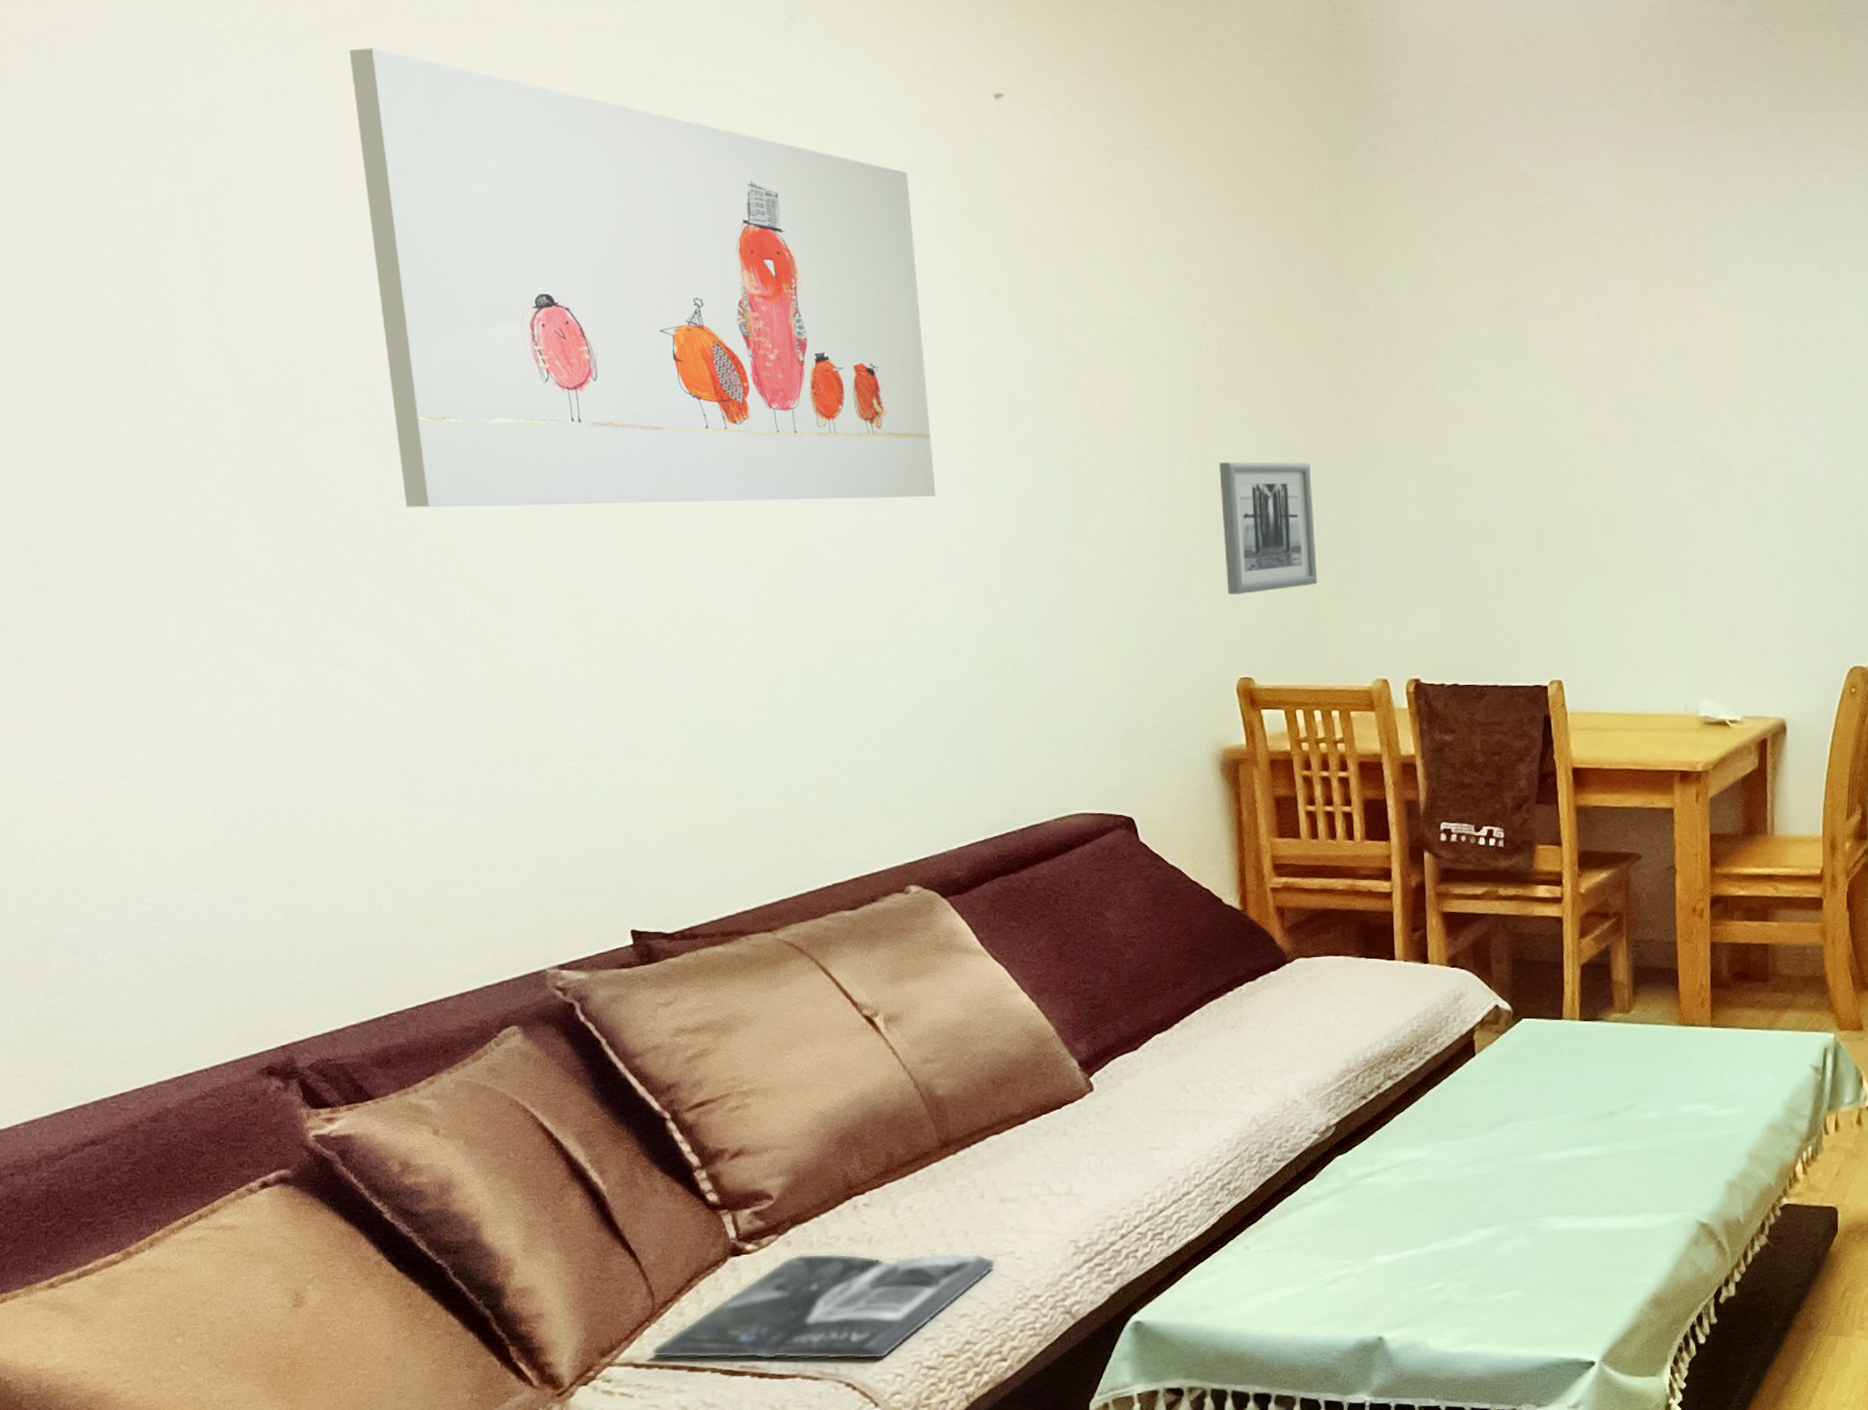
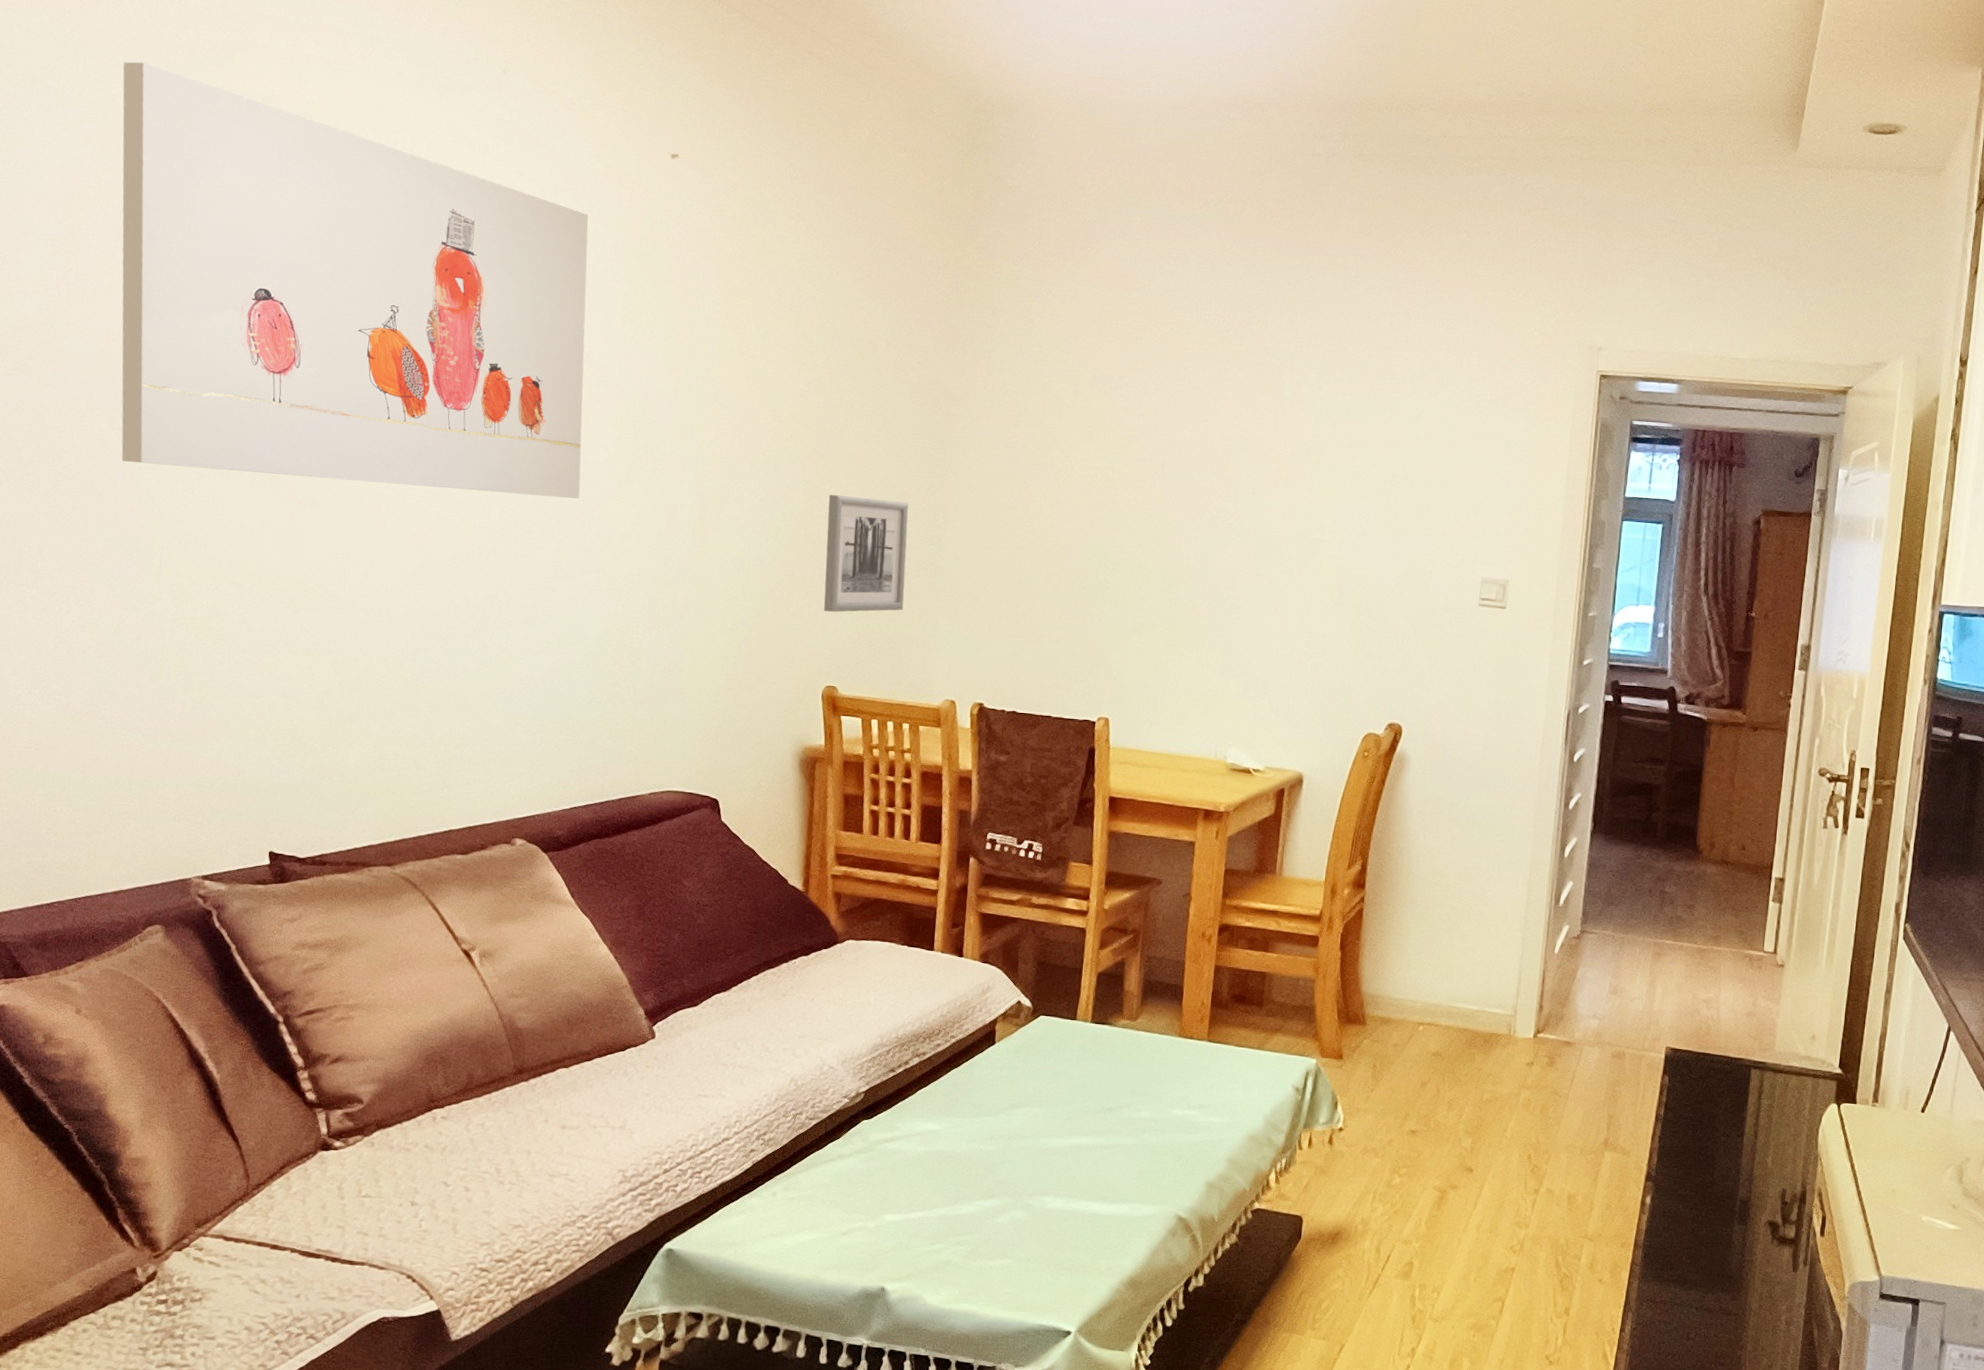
magazine: present [651,1253,995,1360] -> none [240,1155,551,1257]

